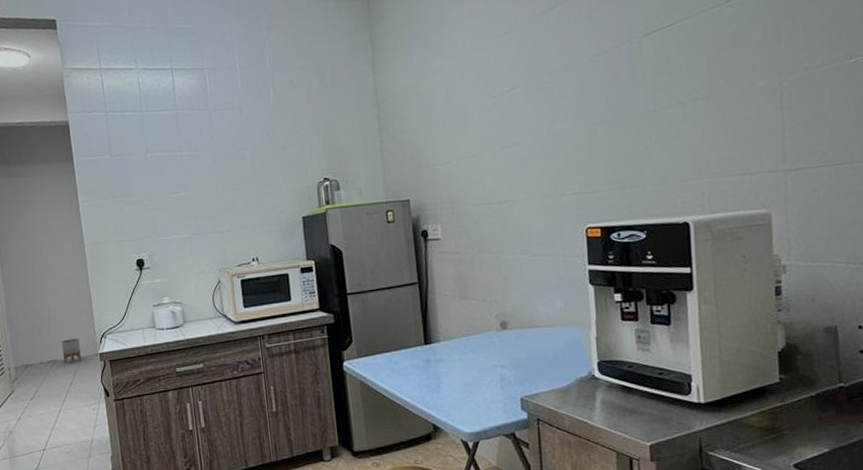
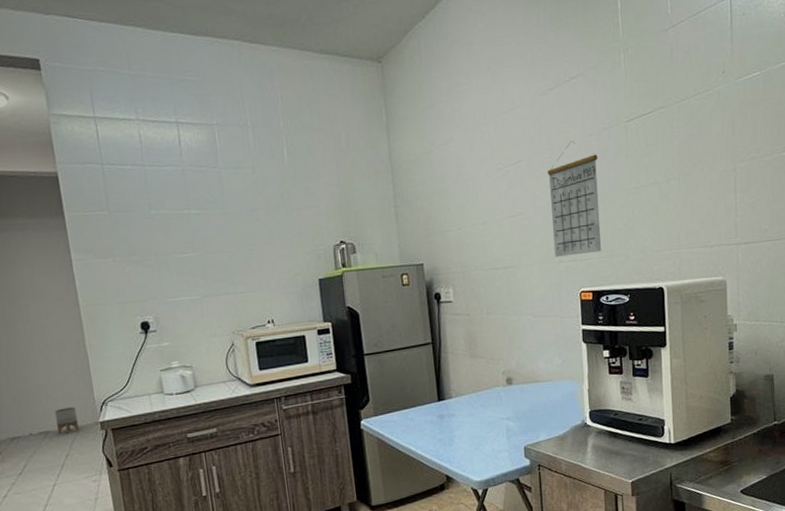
calendar: none [548,62,611,190] -> present [548,141,601,257]

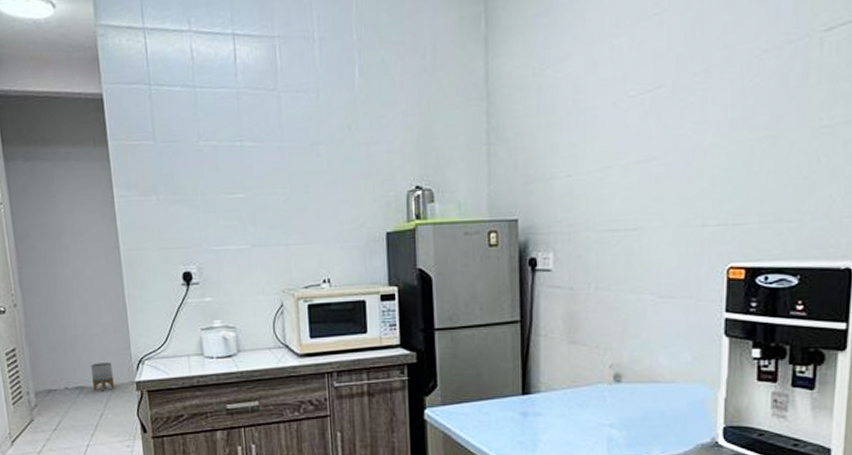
calendar: present [548,141,601,257] -> none [696,59,775,219]

